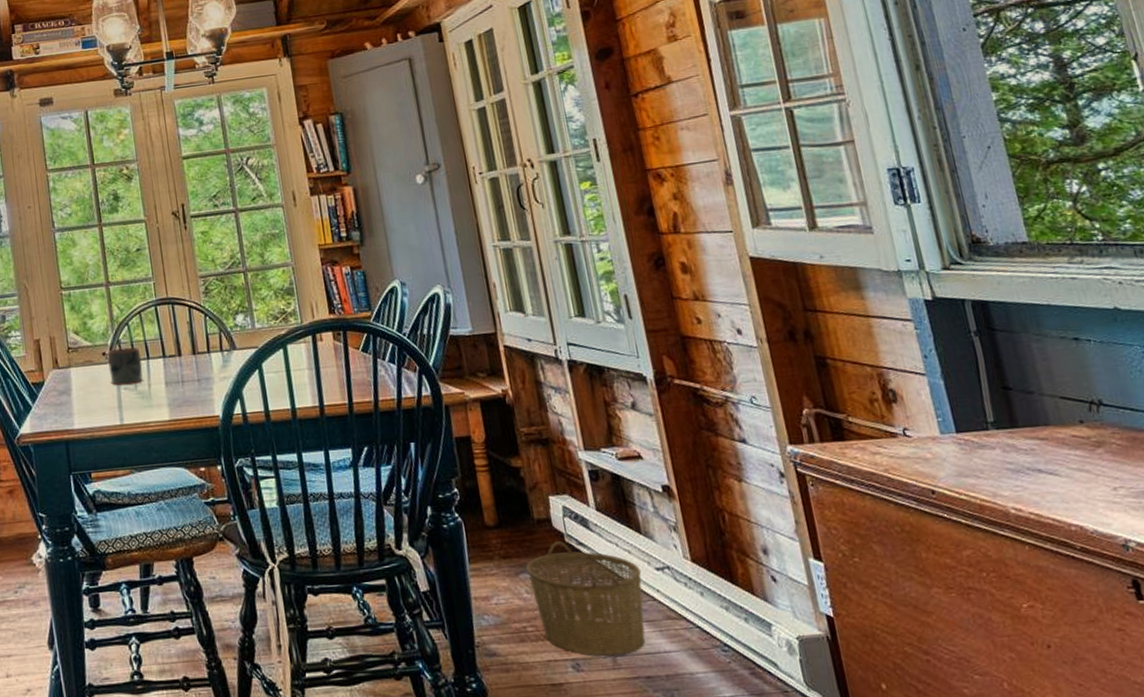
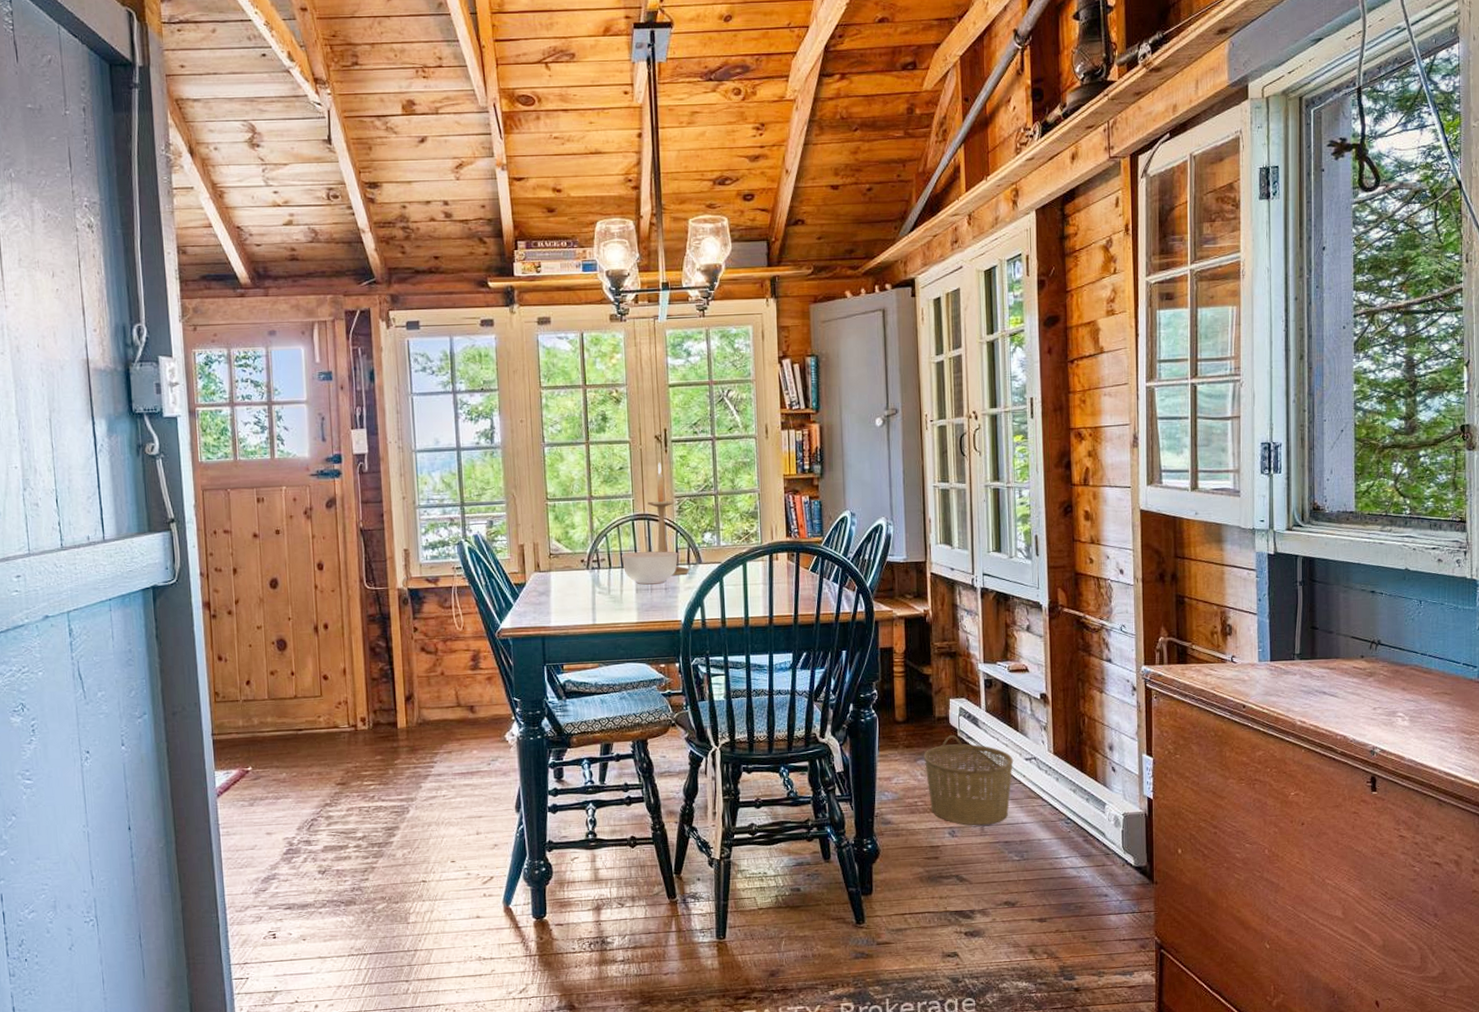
mug: present [107,347,143,387] -> none [585,556,617,591]
bowl: none [146,337,210,378] -> present [622,551,678,585]
candlestick: none [170,241,223,366] -> present [648,463,690,576]

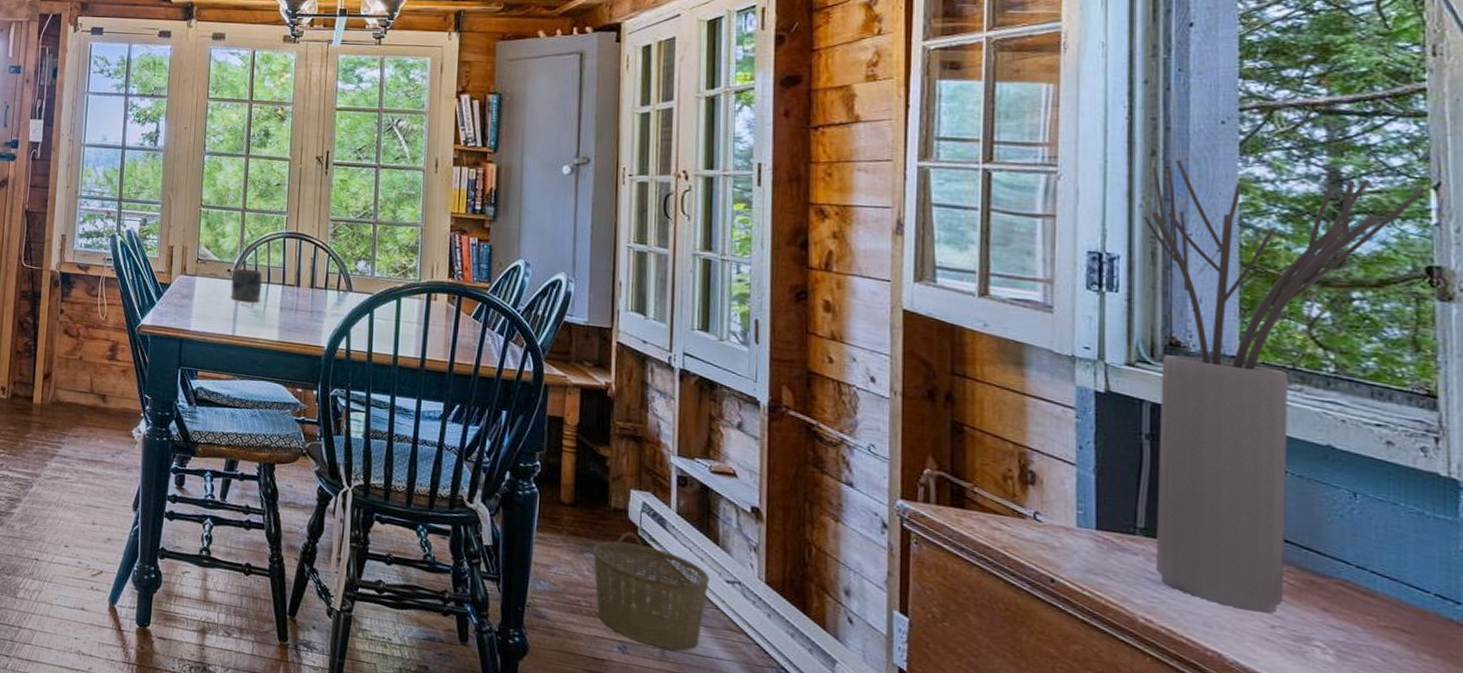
mug: none [585,556,617,591] -> present [230,268,263,304]
bowl: present [622,551,678,585] -> none [269,269,328,306]
candlestick: present [648,463,690,576] -> none [302,184,338,301]
vase: none [1295,361,1462,701] -> present [1142,160,1427,614]

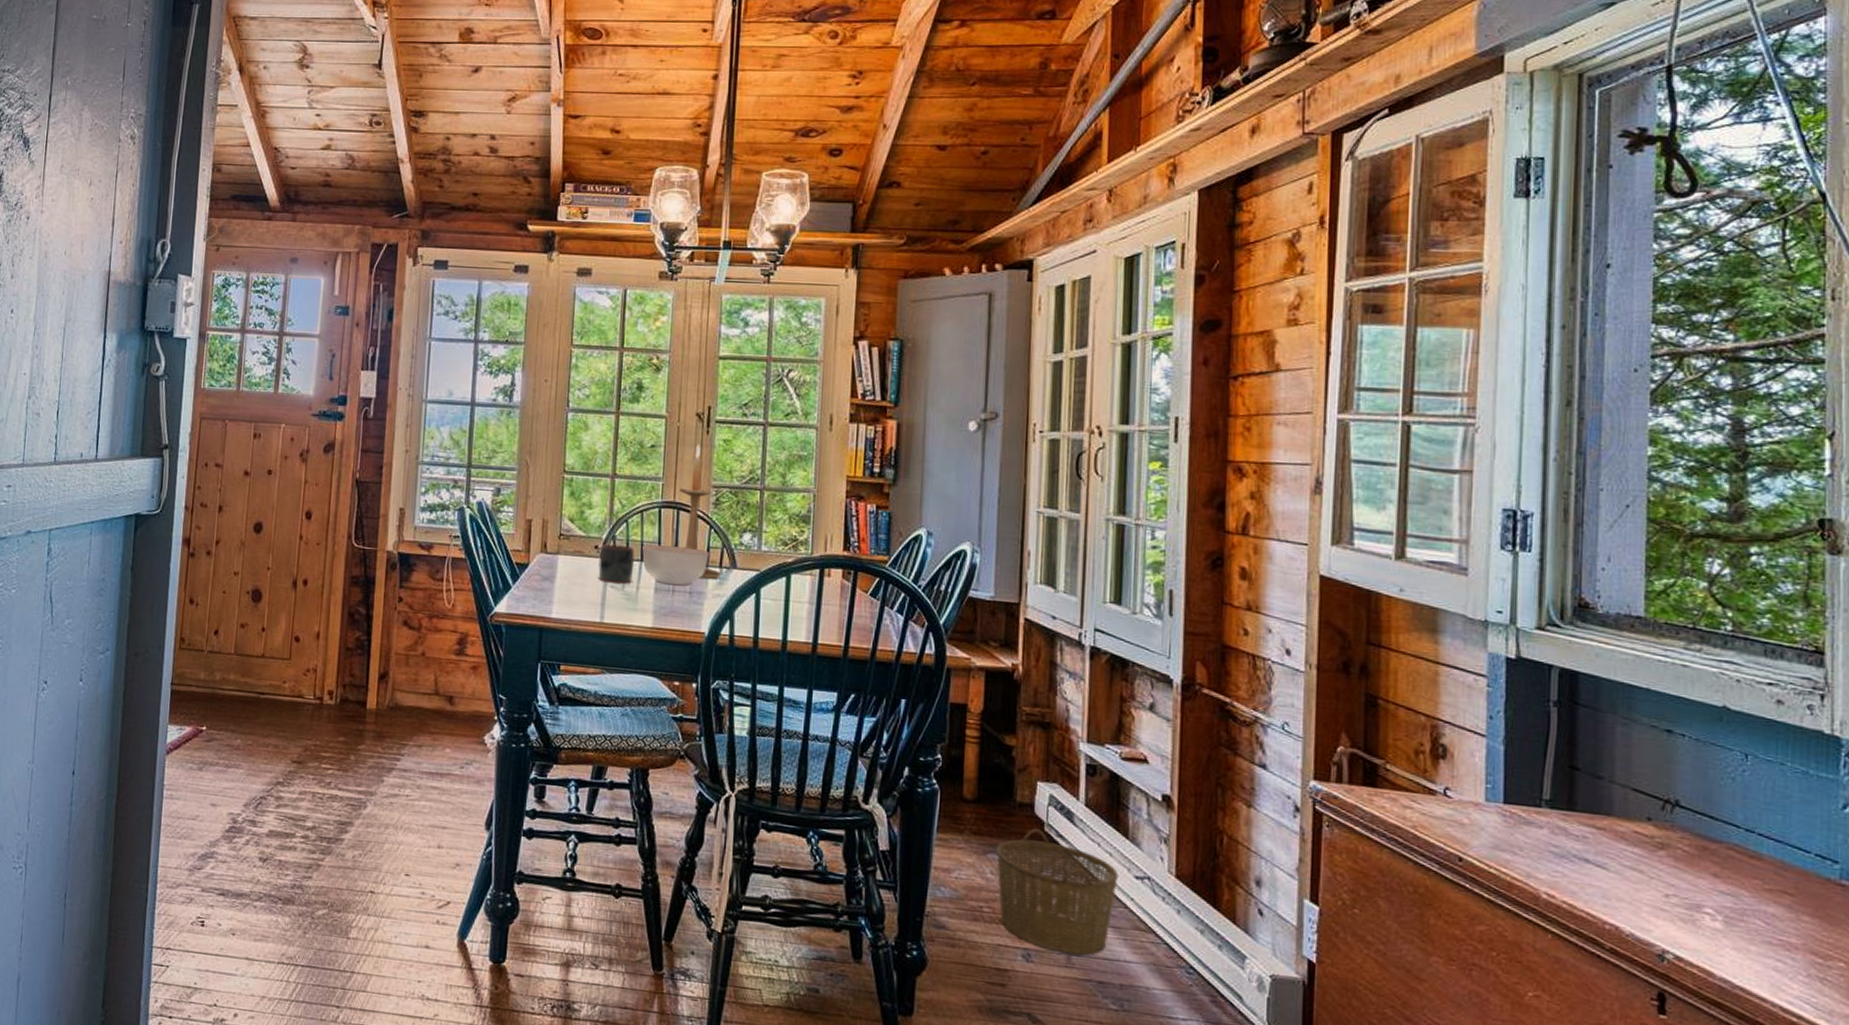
bowl: none [269,269,328,306] -> present [642,544,710,587]
candlestick: none [302,184,338,301] -> present [680,445,721,580]
vase: present [1142,160,1427,614] -> none [1556,411,1822,882]

